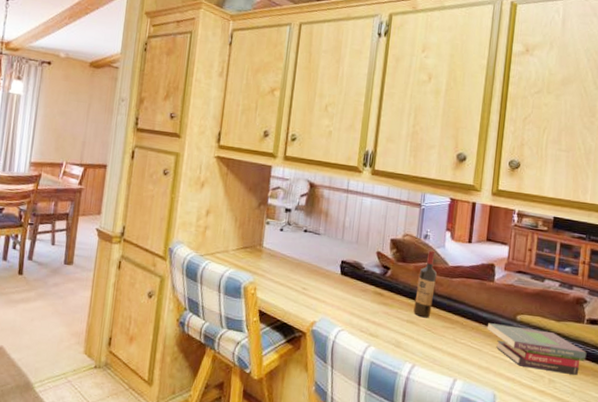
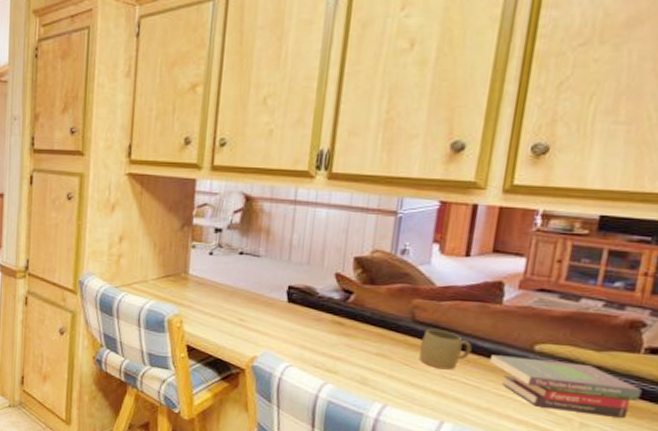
wine bottle: present [413,249,438,318] -> none [385,267,420,350]
mug: none [438,300,475,335] -> present [419,328,472,370]

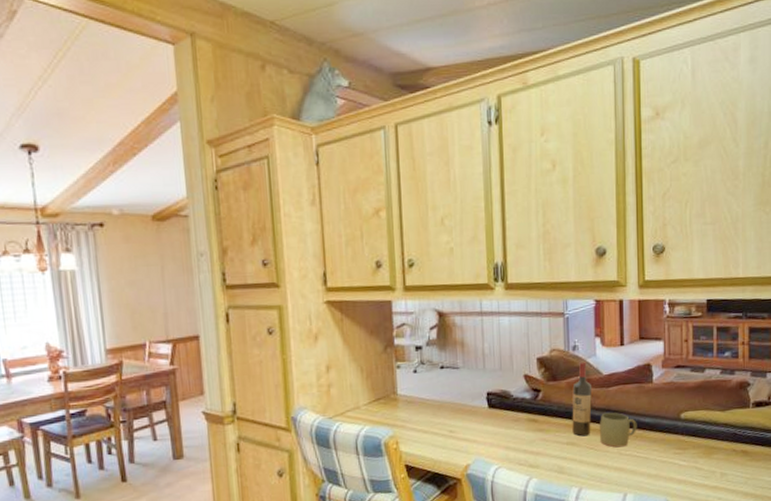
wine bottle: none [385,267,420,350] -> present [572,360,593,437]
books: present [489,355,642,418] -> none [651,423,756,466]

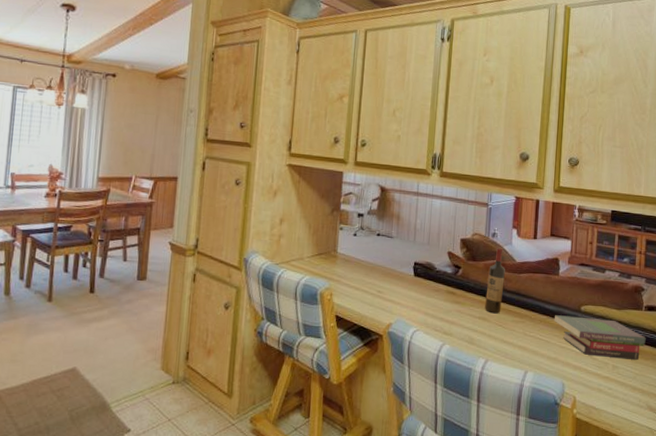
mug: present [599,412,637,448] -> none [508,295,542,329]
books: none [651,423,756,466] -> present [554,315,646,360]

